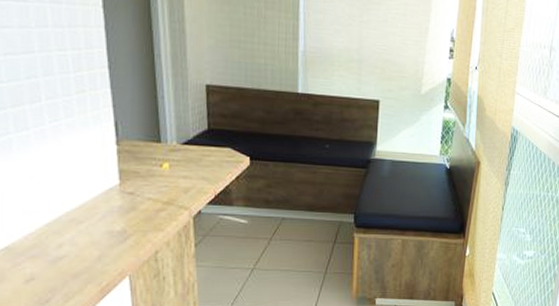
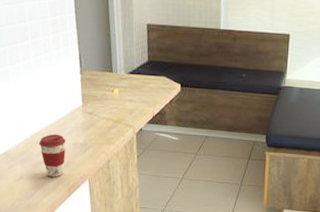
coffee cup: none [57,220,96,276] -> present [38,134,66,177]

